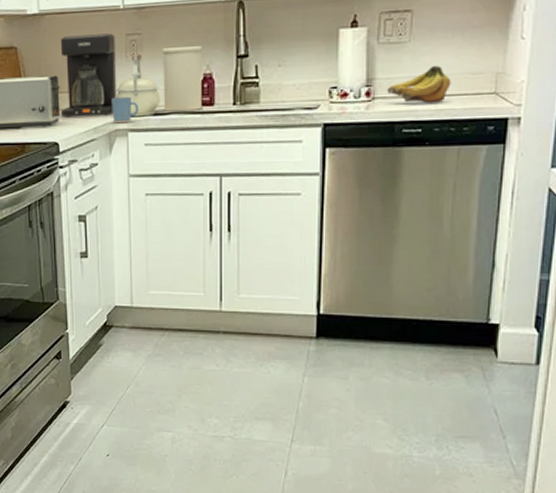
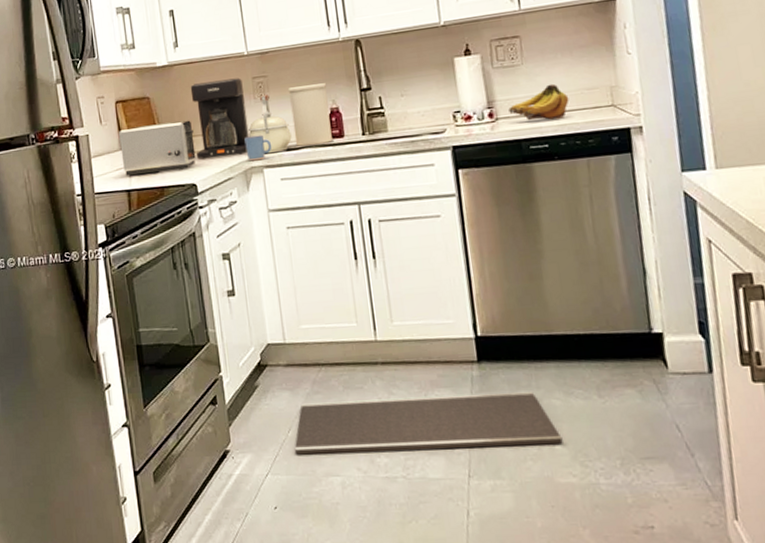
door mat: none [131,364,385,419] -> present [294,392,563,455]

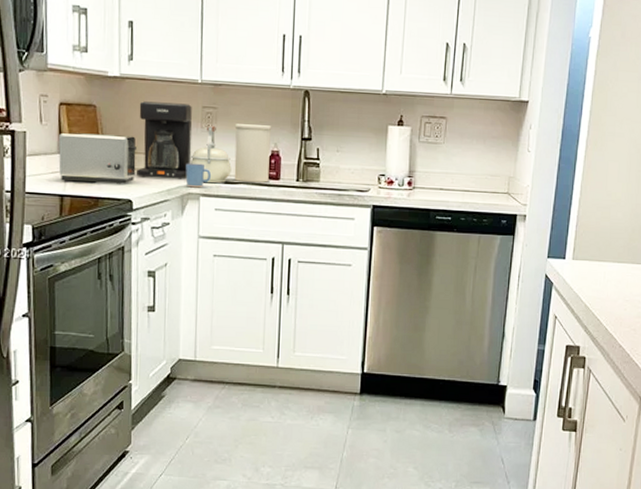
door mat: present [294,392,563,455] -> none [189,416,415,467]
fruit: present [508,83,569,121] -> none [425,165,475,197]

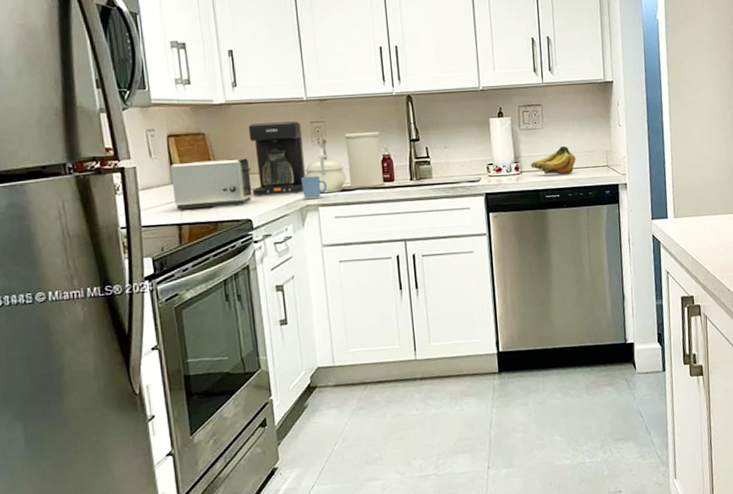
fruit: none [425,165,475,197] -> present [531,145,576,175]

